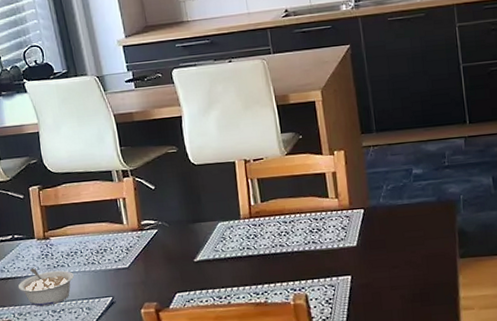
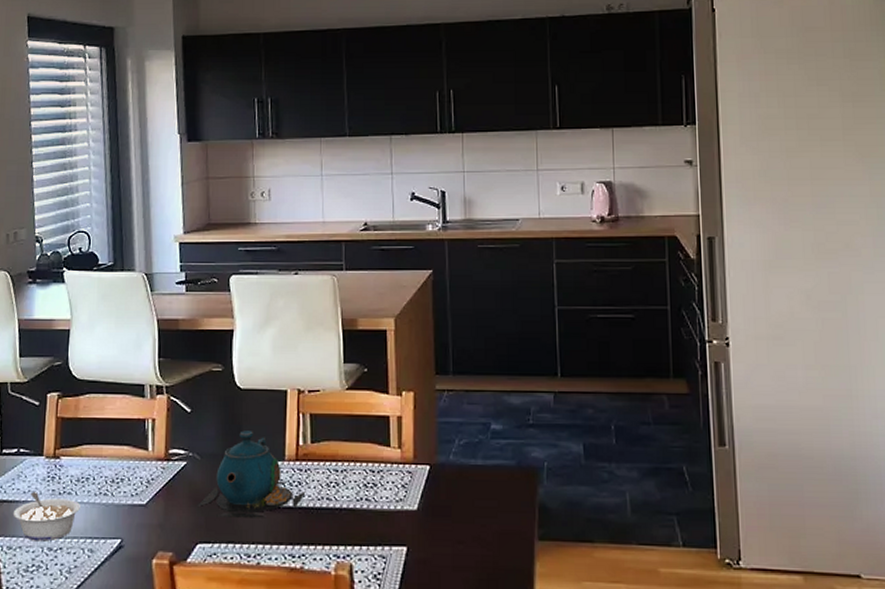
teapot: none [172,198,262,271] -> present [198,431,306,518]

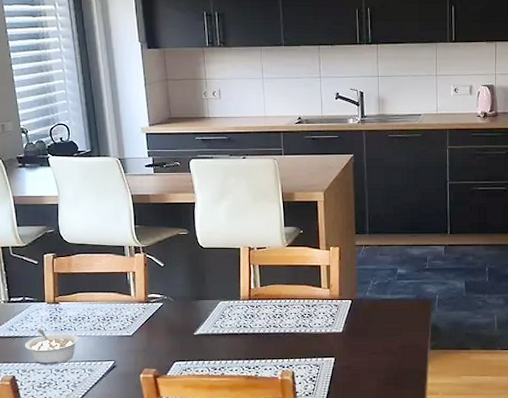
teapot: present [198,431,306,518] -> none [173,279,258,342]

